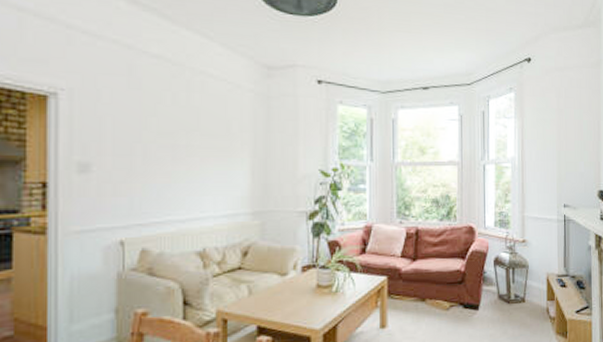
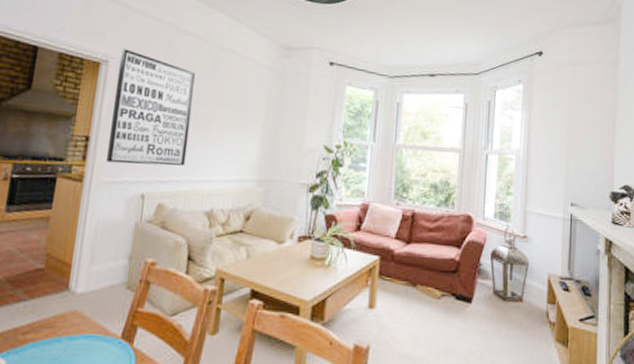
wall art: none [71,77,168,210] -> present [106,48,196,166]

